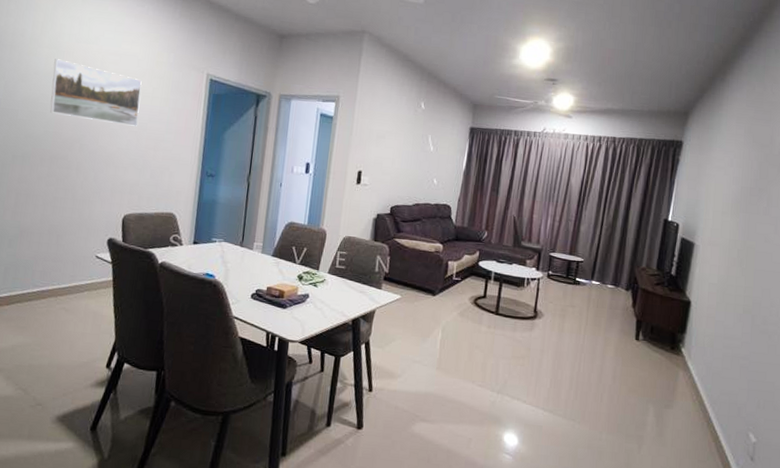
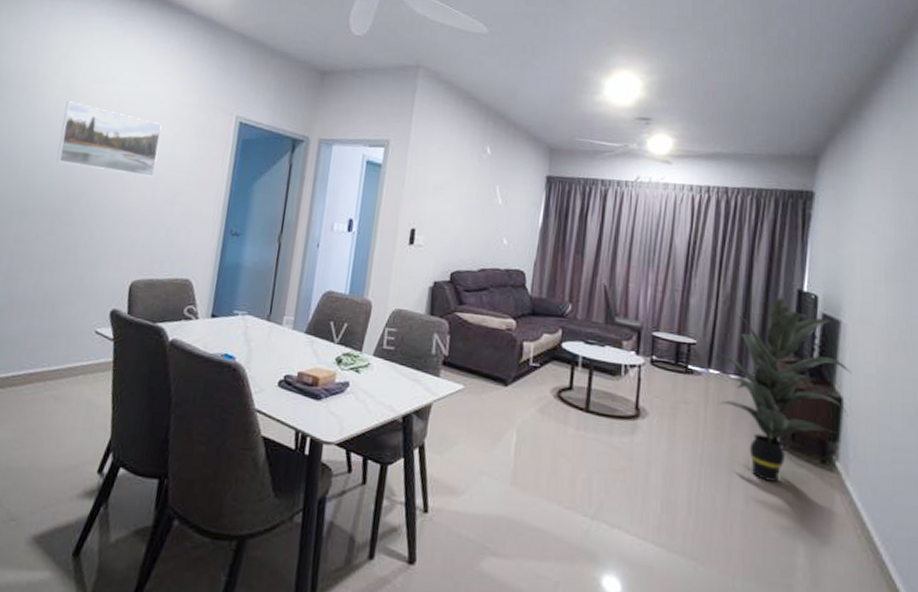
indoor plant: none [599,225,700,364] -> present [718,297,852,482]

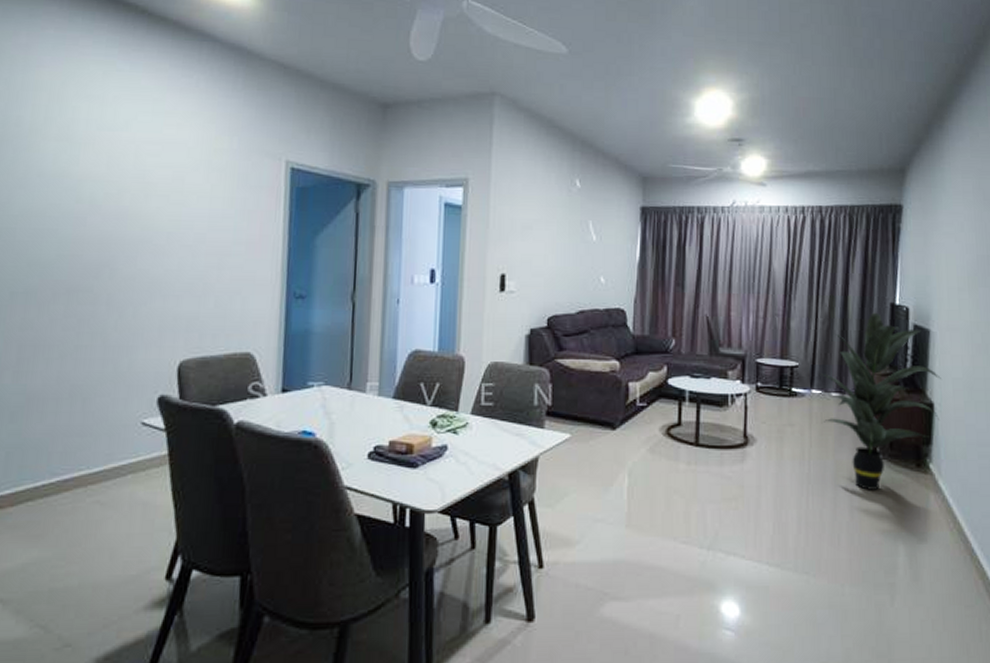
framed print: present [56,101,162,177] -> none [63,154,195,238]

